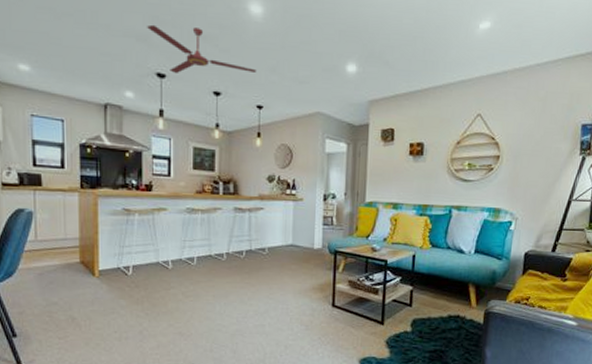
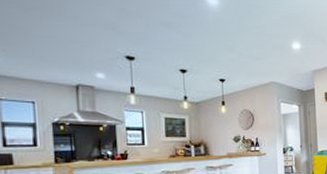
ceiling fan: present [147,24,256,74] -> none [114,15,217,57]

